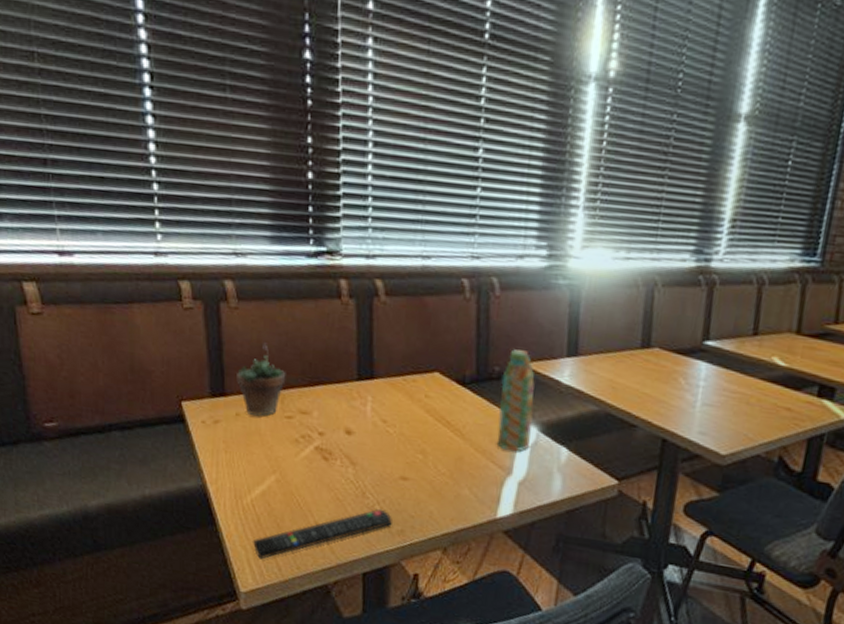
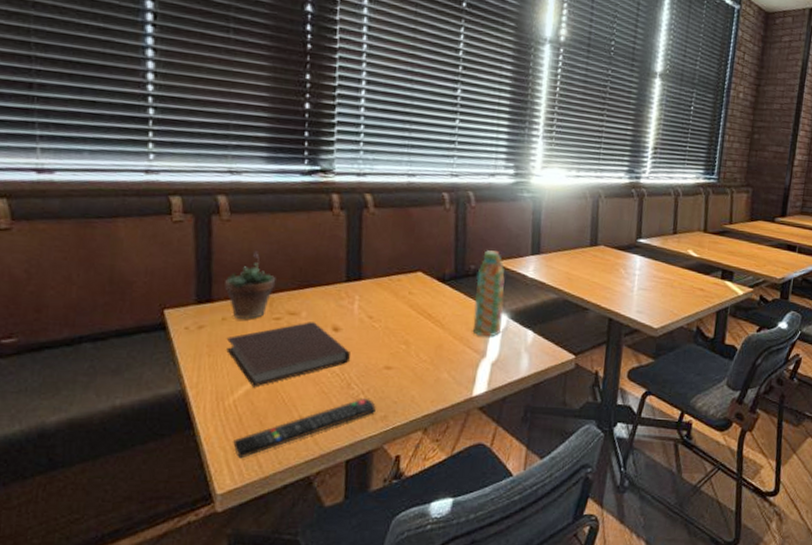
notebook: none [241,422,364,488] -> present [226,322,350,387]

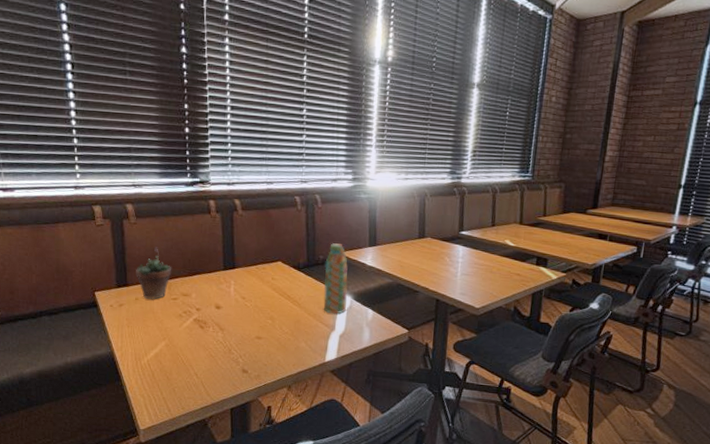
notebook: present [226,322,350,387] -> none [139,301,230,351]
remote control: present [232,397,376,459] -> none [148,360,251,404]

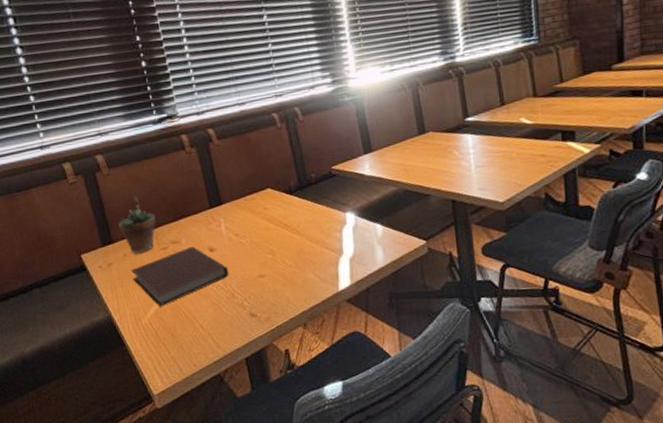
notebook: none [139,301,230,351] -> present [130,247,229,307]
water bottle: present [323,243,348,315] -> none [318,157,351,237]

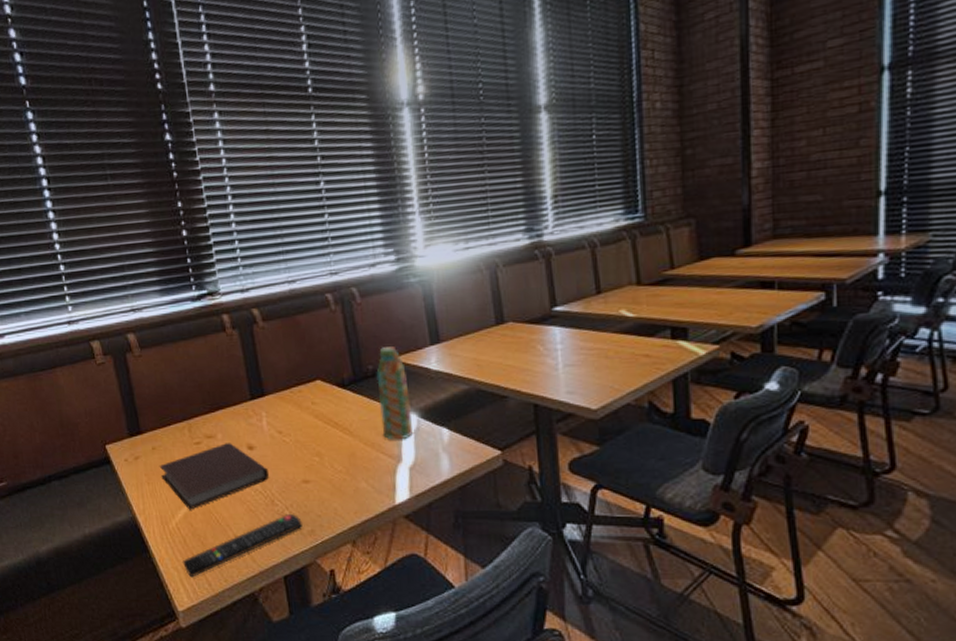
succulent plant: present [118,194,156,253] -> none [148,380,190,447]
remote control: none [155,304,260,365] -> present [182,513,302,578]
water bottle: none [318,157,351,237] -> present [376,346,413,440]

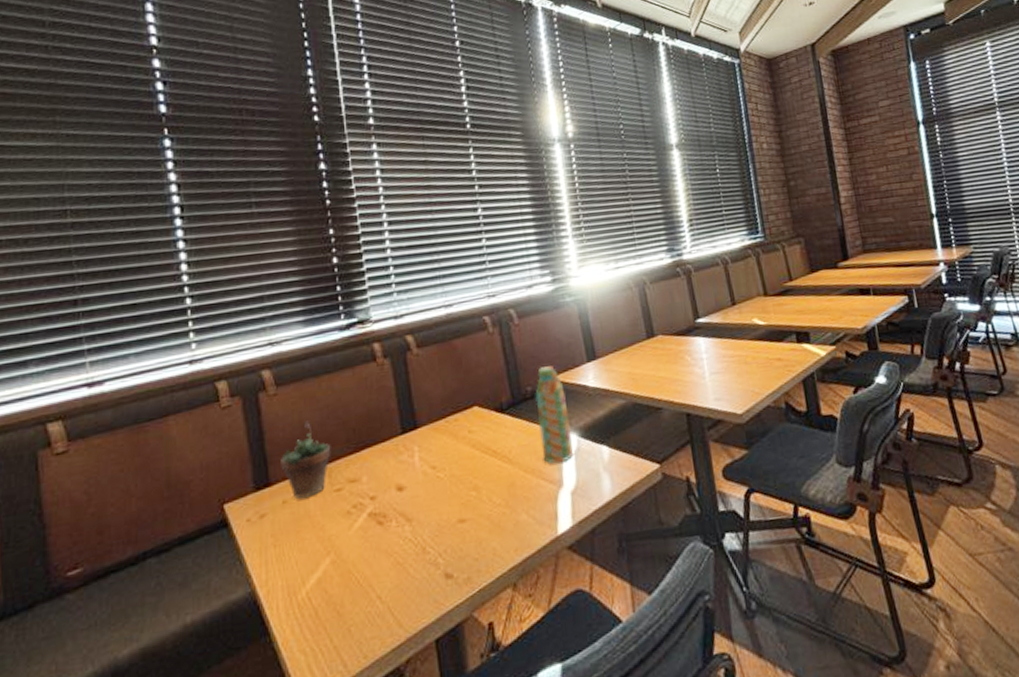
succulent plant: none [148,380,190,447] -> present [280,419,331,499]
notebook: present [159,443,269,510] -> none [289,485,420,573]
remote control: present [182,513,302,578] -> none [311,560,457,661]

